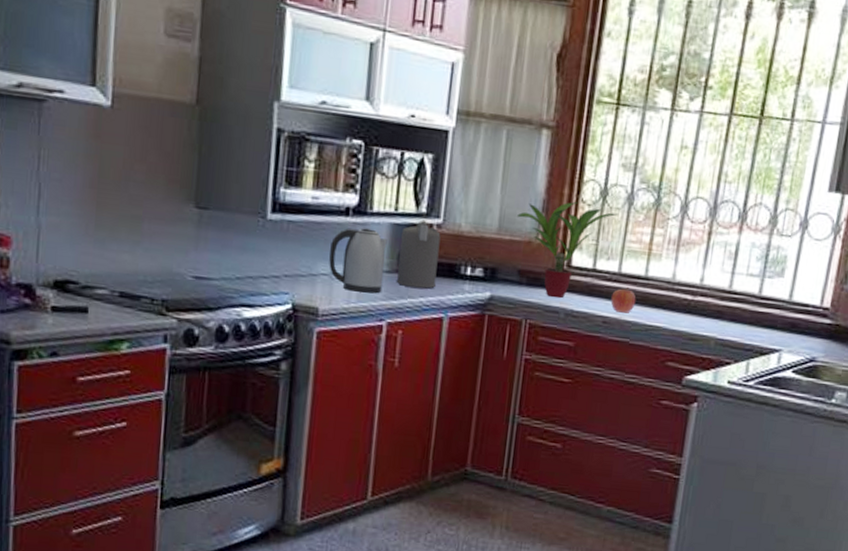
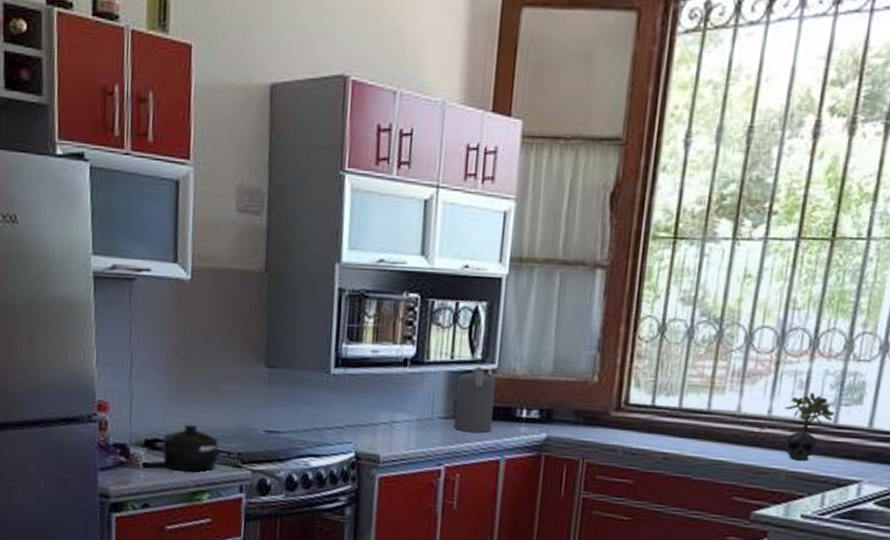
saucepan: none [75,265,140,319] -> present [162,424,218,473]
kettle: present [329,228,387,293] -> none [389,377,444,439]
potted plant: present [517,201,618,299] -> none [572,338,677,437]
fruit: present [610,287,636,313] -> none [671,423,699,449]
succulent plant: none [714,263,760,330] -> present [784,392,835,461]

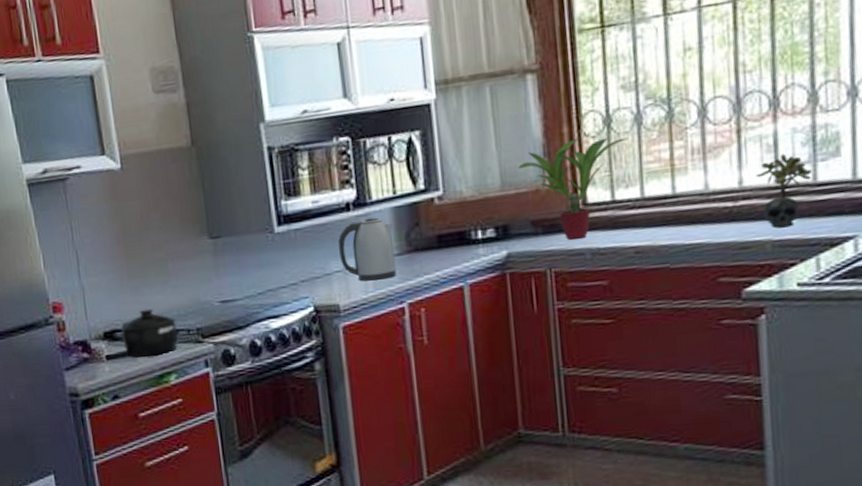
kettle: none [389,377,444,439] -> present [338,217,397,281]
canister: present [453,358,496,433] -> none [404,188,450,265]
potted plant: none [572,338,677,437] -> present [518,136,628,241]

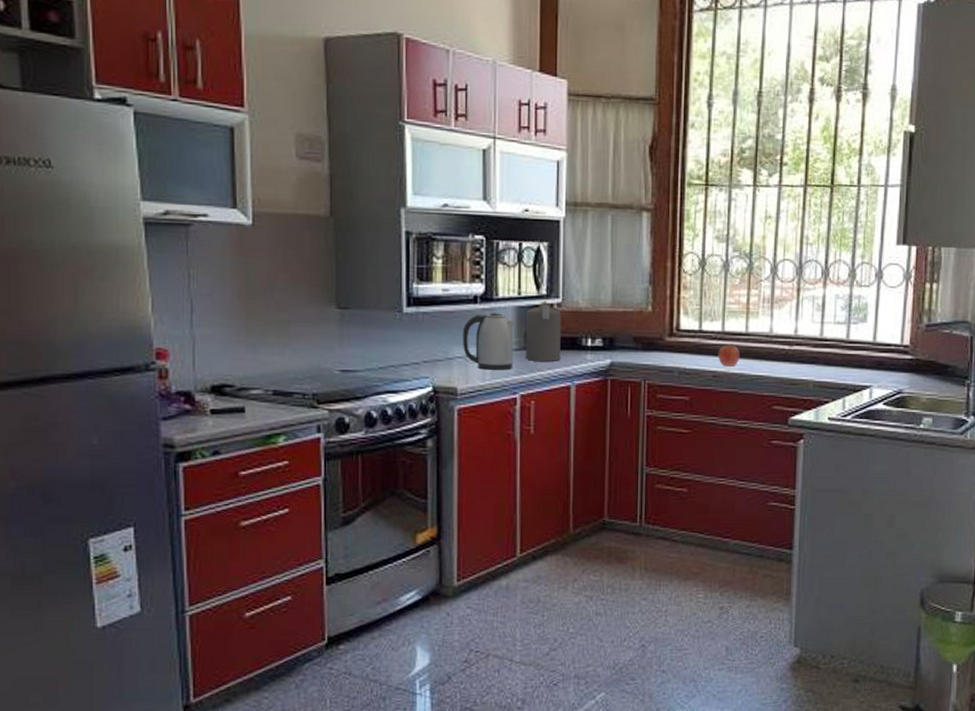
saucepan: present [120,308,178,358] -> none [230,368,291,415]
canister: none [404,188,450,265] -> present [525,293,562,361]
potted plant: present [518,136,628,241] -> none [628,272,716,359]
fruit: none [639,210,669,239] -> present [718,344,740,367]
succulent plant: present [756,153,813,228] -> none [808,313,847,372]

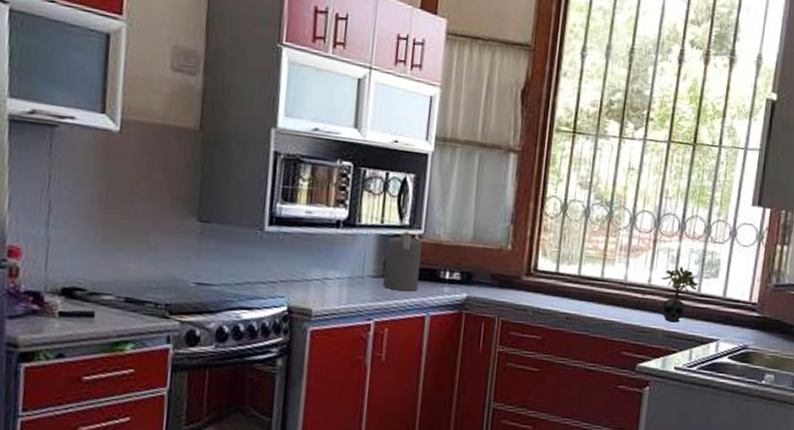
kettle: present [463,313,514,370] -> none [321,238,374,296]
fruit: present [718,344,740,367] -> none [572,288,594,310]
succulent plant: none [808,313,847,372] -> present [661,266,699,323]

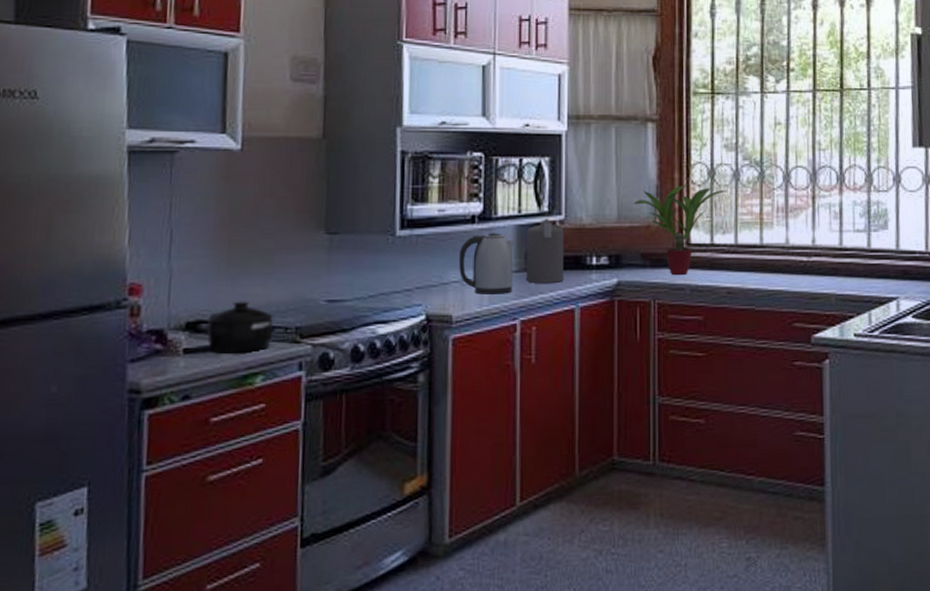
saucepan: none [81,273,145,323] -> present [207,301,273,354]
kettle: none [321,238,374,296] -> present [459,233,514,294]
potted plant: none [489,214,577,298] -> present [634,183,727,276]
succulent plant: present [661,266,699,323] -> none [826,221,868,284]

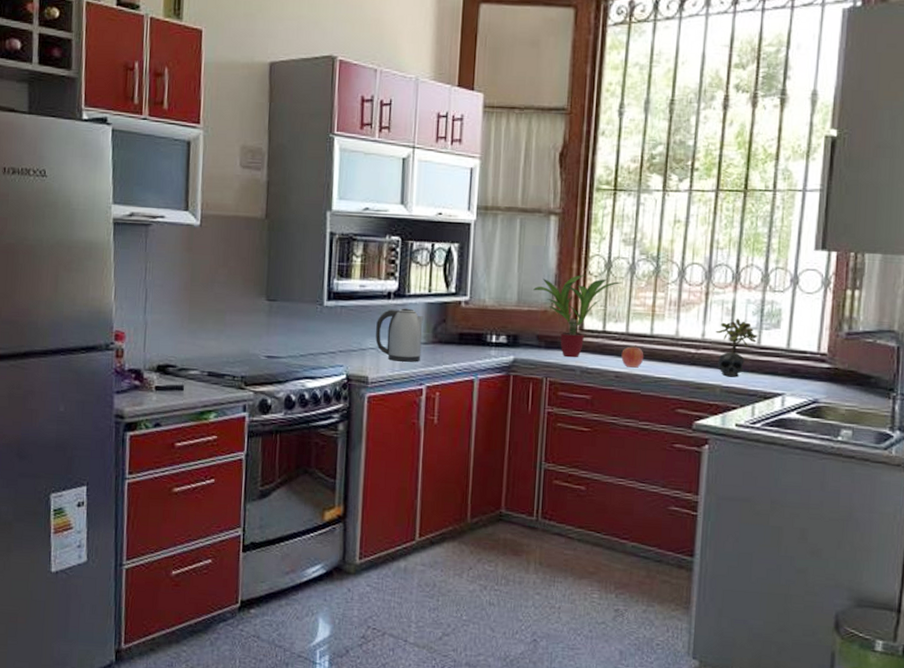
saucepan: present [207,301,273,354] -> none [173,351,224,394]
canister: present [525,210,565,283] -> none [432,291,468,356]
fruit: none [732,257,756,282] -> present [621,345,644,368]
succulent plant: none [826,221,868,284] -> present [716,318,758,378]

